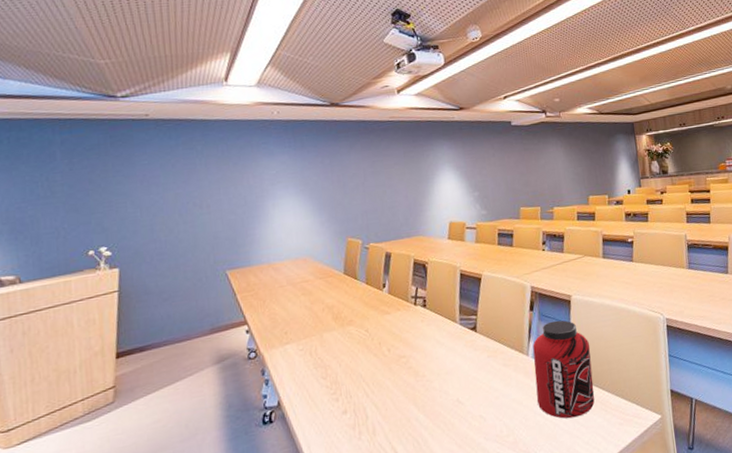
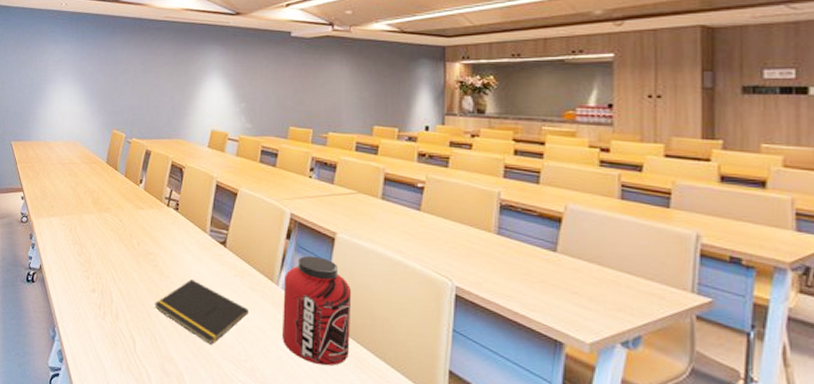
notepad: none [413,371,505,431] -> present [155,279,248,345]

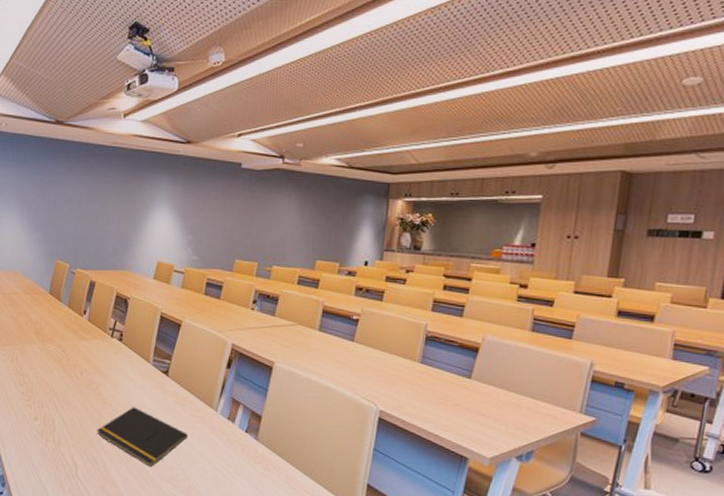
protein powder: present [283,255,352,366] -> none [219,383,286,483]

